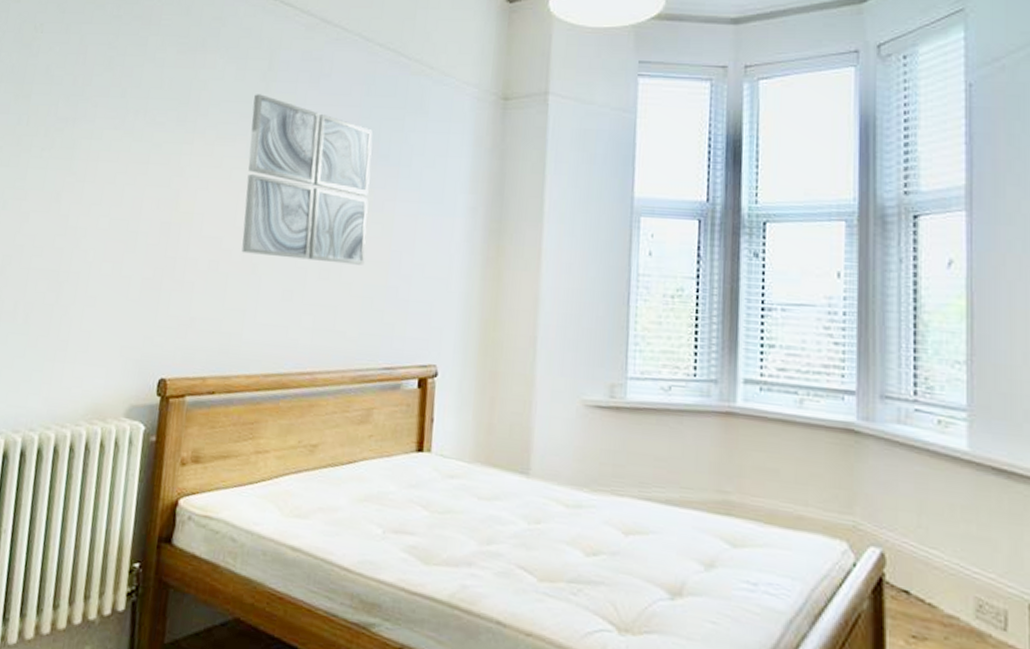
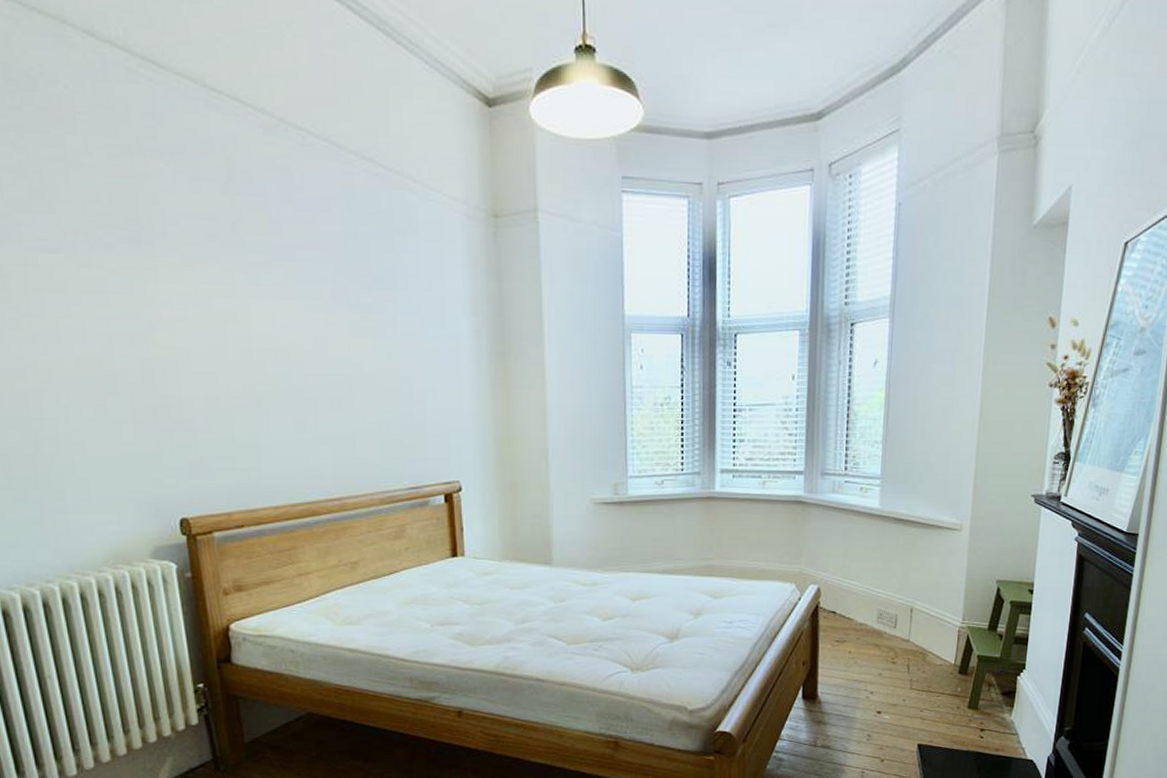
wall art: present [241,94,373,265] -> none [218,210,375,393]

